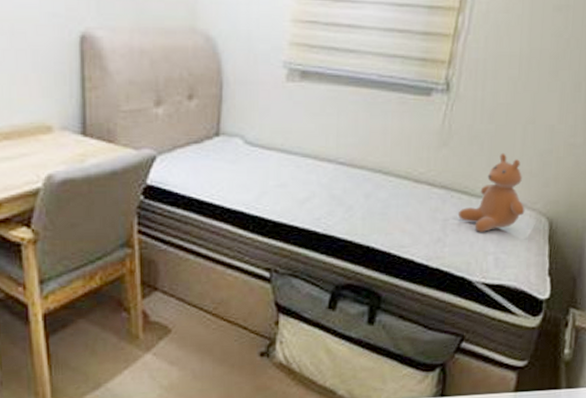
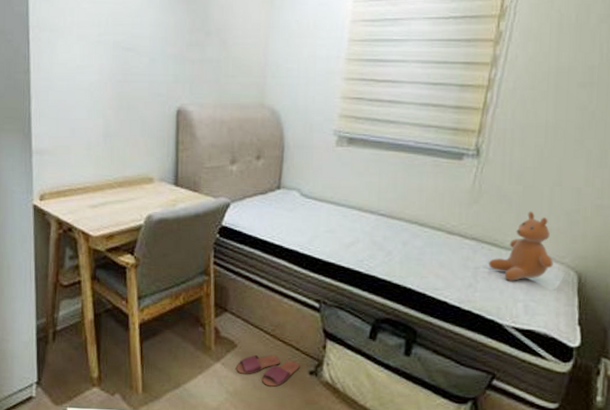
slippers: none [172,338,248,375] -> present [236,355,300,387]

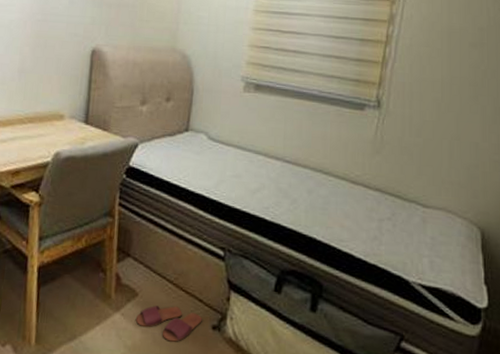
teddy bear: present [488,211,553,281] -> none [392,164,456,235]

